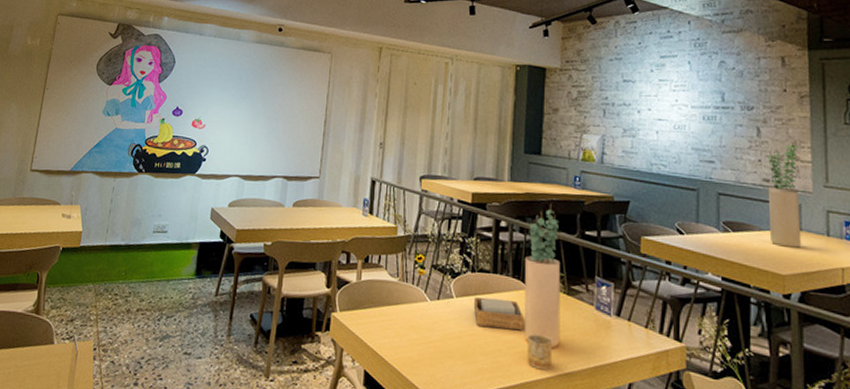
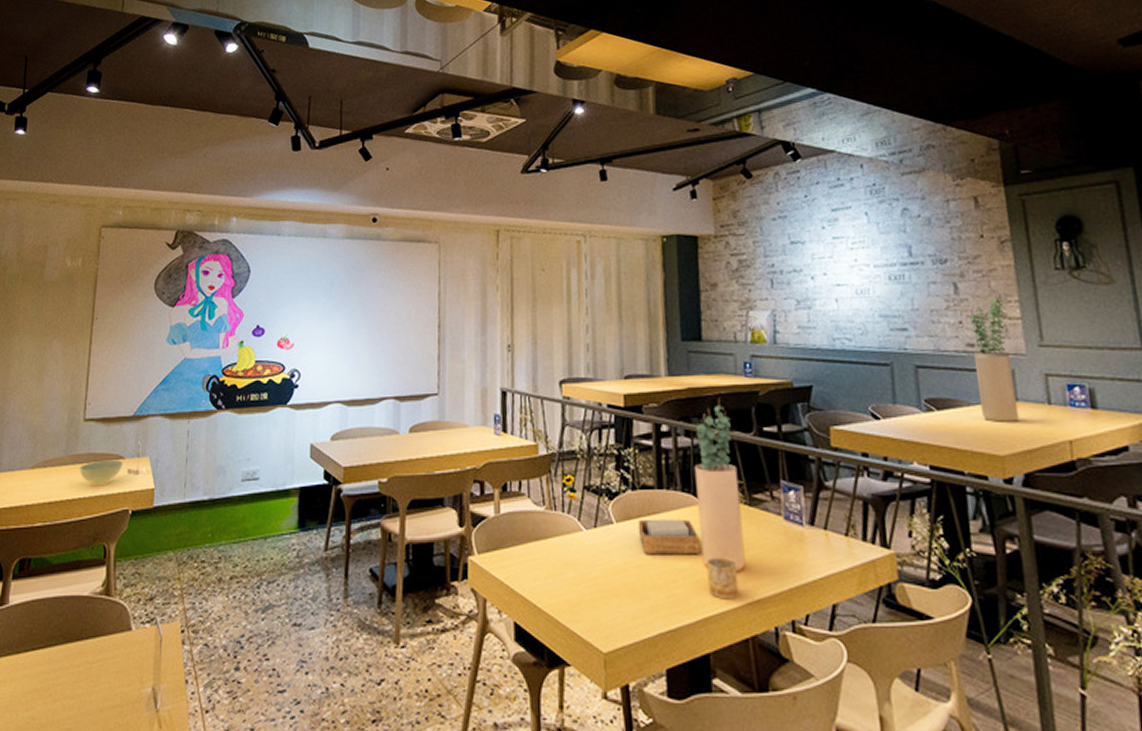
bowl: none [23,204,59,226] -> present [79,460,123,486]

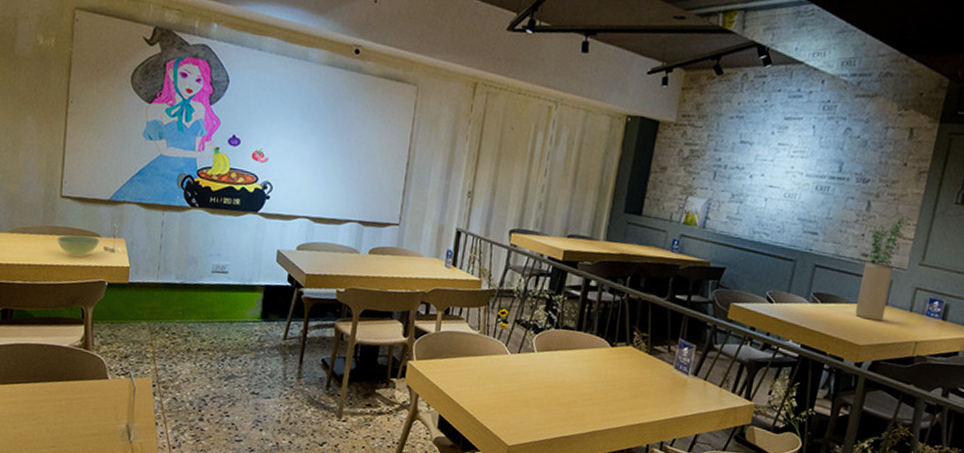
napkin holder: present [637,518,700,555] -> none [553,352,603,385]
vase: present [693,398,746,573] -> none [601,266,652,402]
mug: present [706,557,740,600] -> none [601,388,628,420]

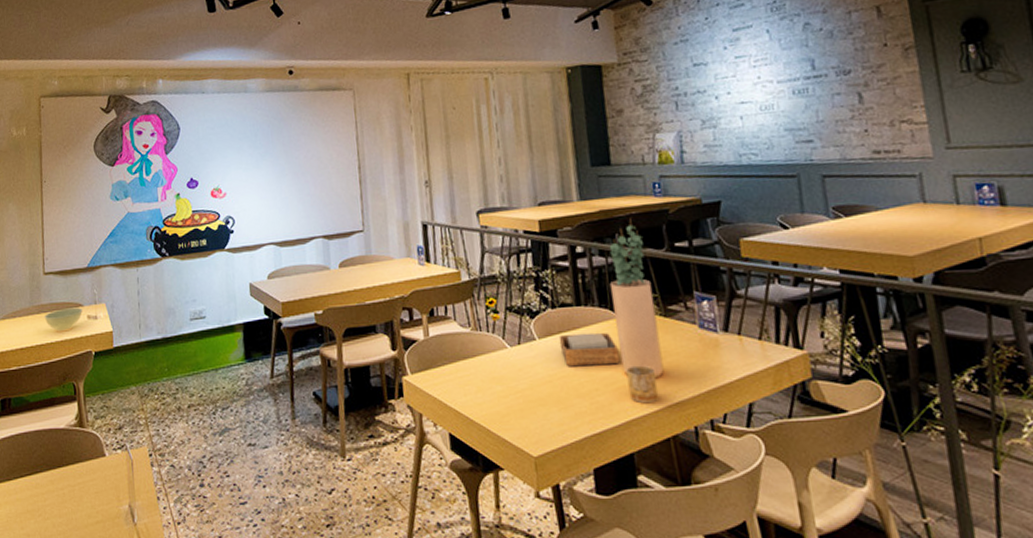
napkin holder: none [553,352,603,385] -> present [558,332,620,366]
vase: none [601,266,652,402] -> present [609,218,664,379]
mug: none [601,388,628,420] -> present [626,365,659,404]
vase: present [855,217,904,321] -> none [875,100,928,225]

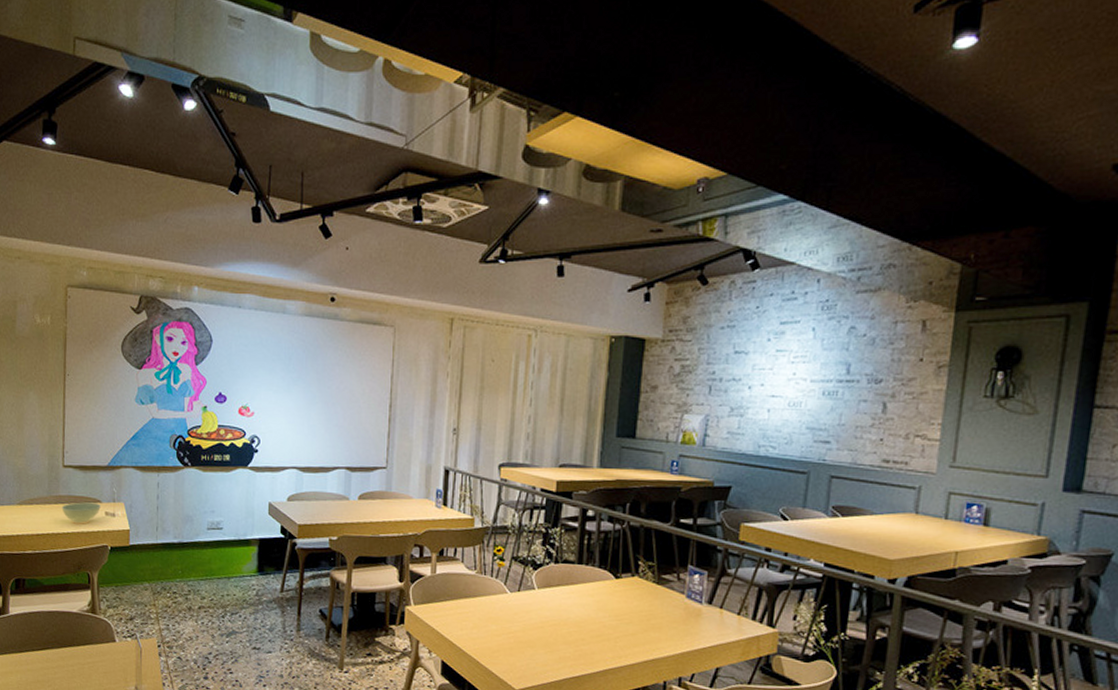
napkin holder: present [558,332,620,366] -> none [556,587,609,620]
vase: present [609,218,664,379] -> none [609,491,653,637]
mug: present [626,365,659,404] -> none [611,623,639,657]

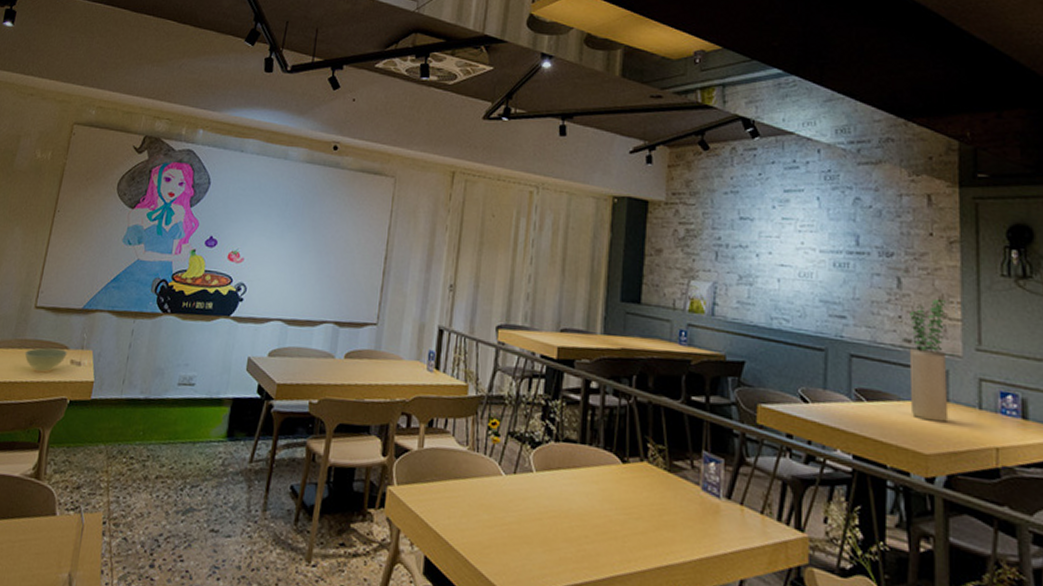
vase: none [882,416,927,532] -> present [909,293,949,423]

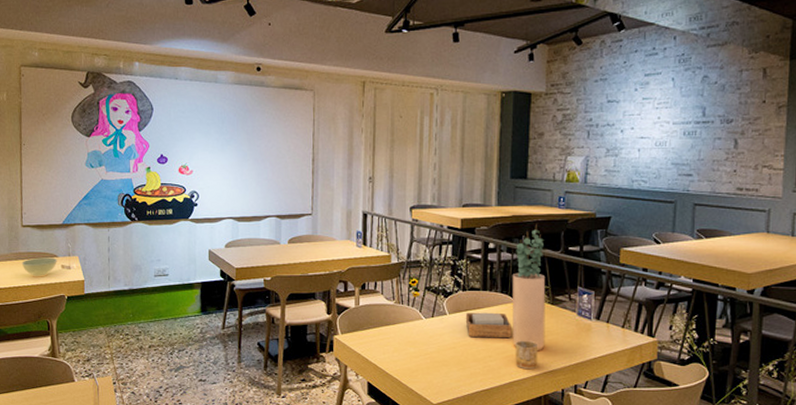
napkin holder: none [556,471,616,514] -> present [465,312,511,339]
vase: none [616,362,662,536] -> present [512,224,546,352]
mug: none [619,517,650,561] -> present [515,340,538,370]
vase: present [909,293,949,423] -> none [739,149,772,248]

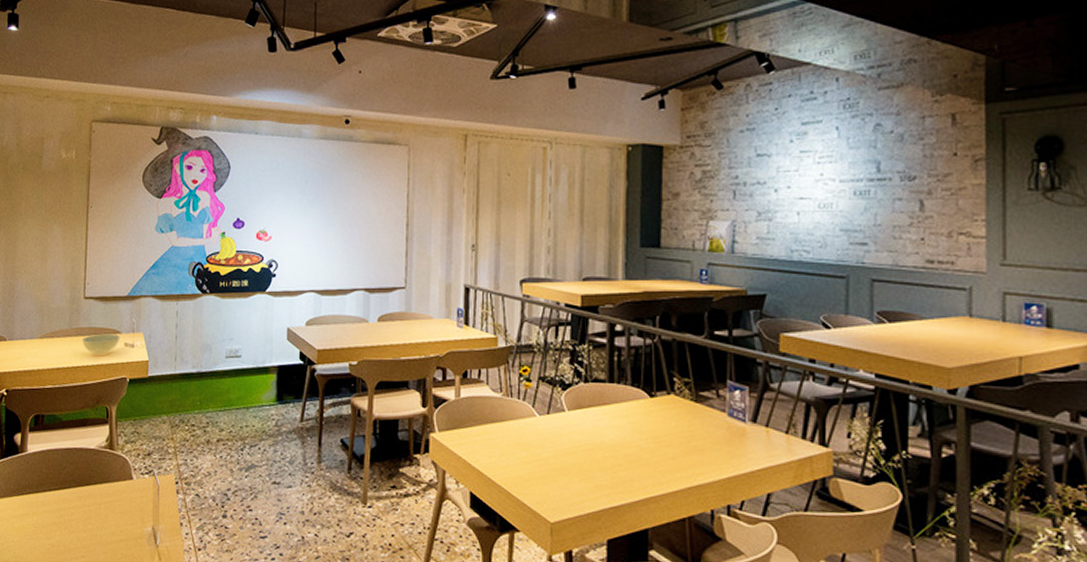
napkin holder: present [465,312,511,339] -> none [588,409,645,443]
vase: present [512,224,546,352] -> none [644,302,688,461]
mug: present [515,340,538,370] -> none [650,445,680,484]

